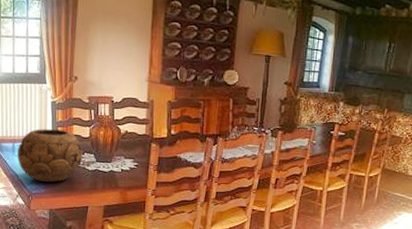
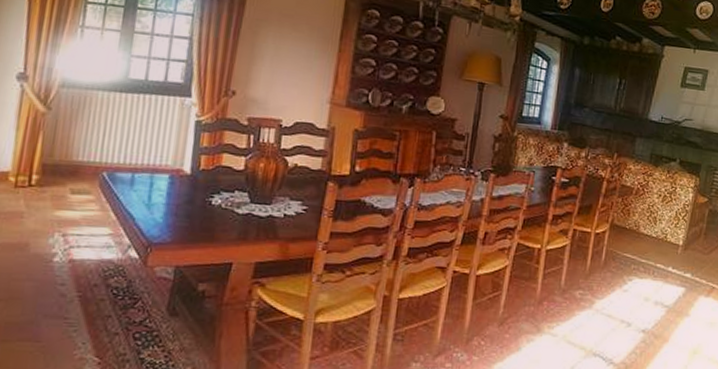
decorative bowl: present [18,129,82,182] -> none [137,156,233,229]

